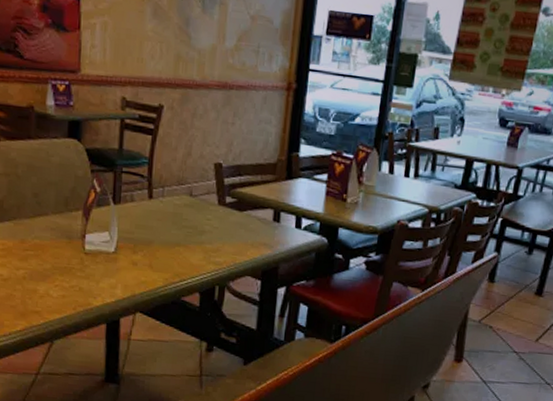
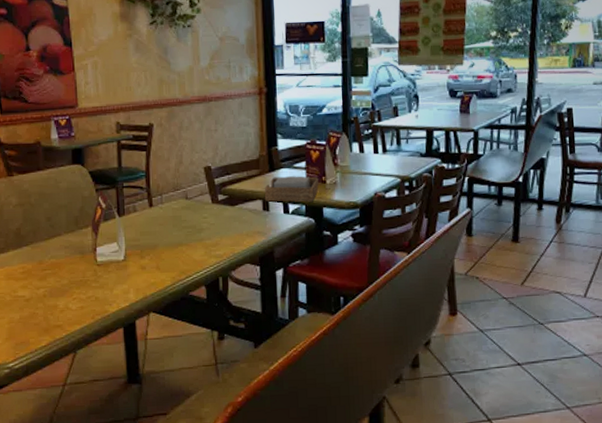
napkin holder: none [276,186,339,220] -> present [264,176,319,203]

